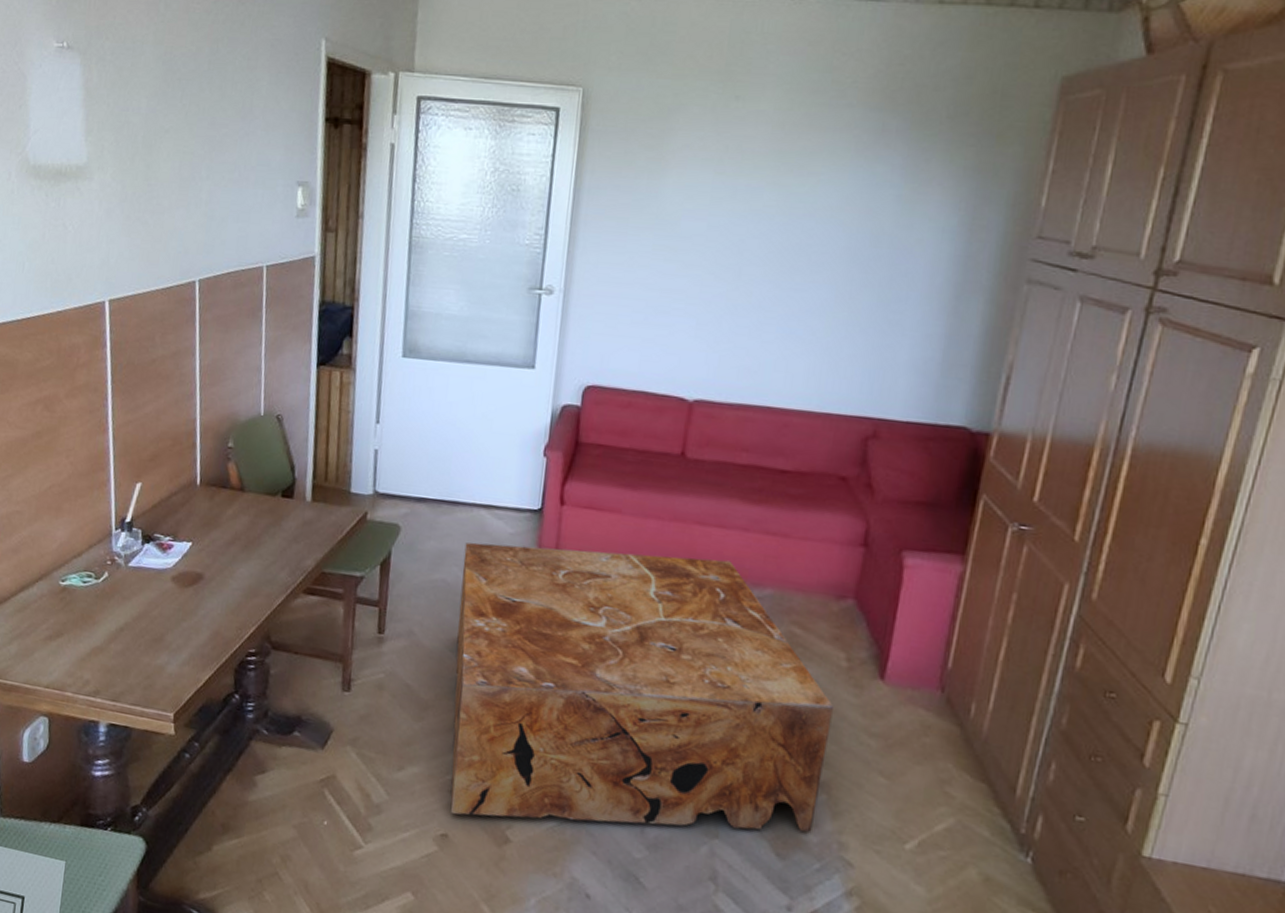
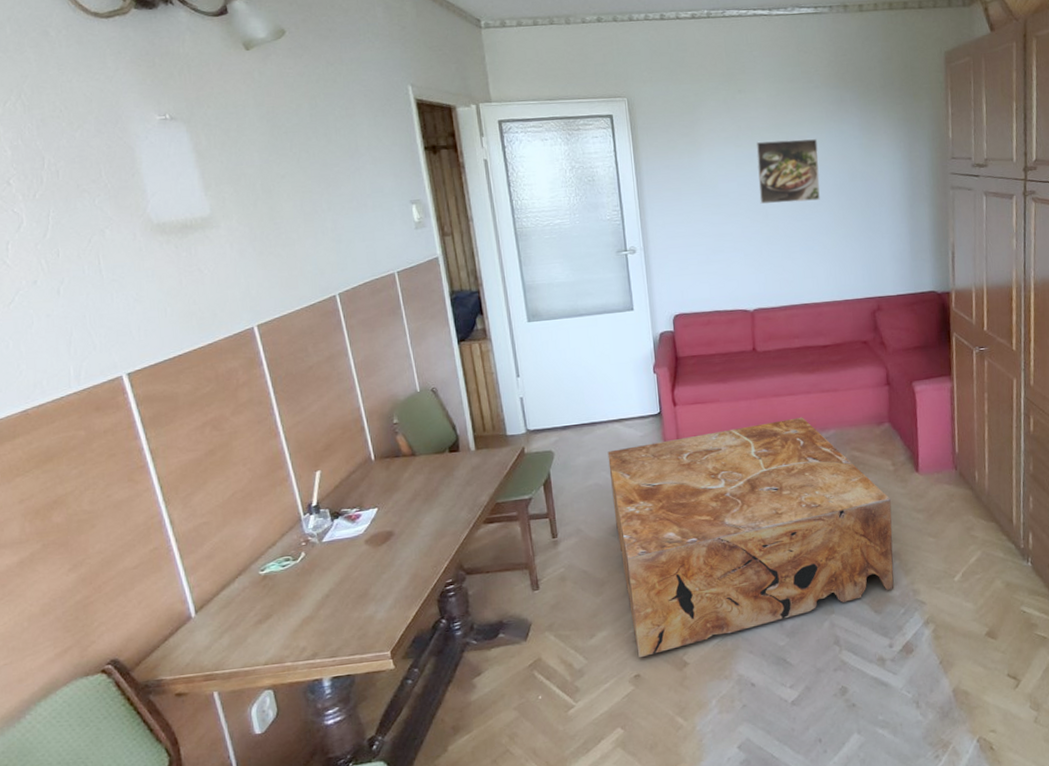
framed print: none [733,170,834,266] -> present [756,138,820,204]

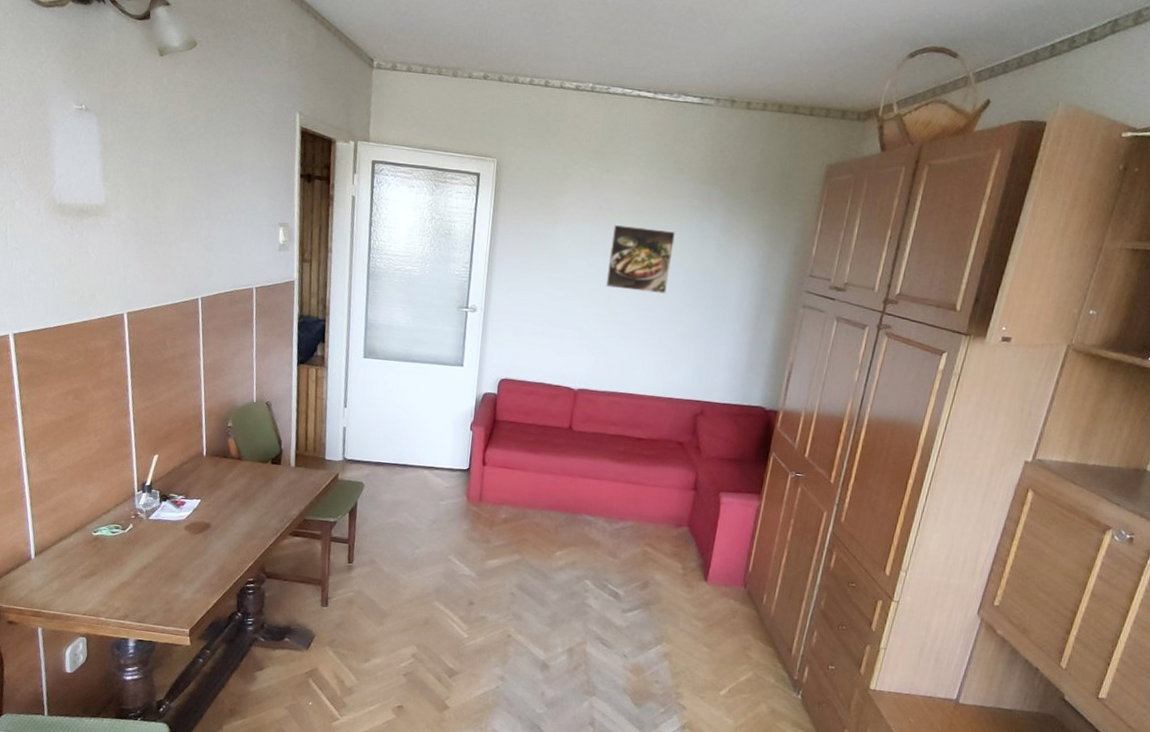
coffee table: present [607,417,894,658] -> none [404,494,674,691]

